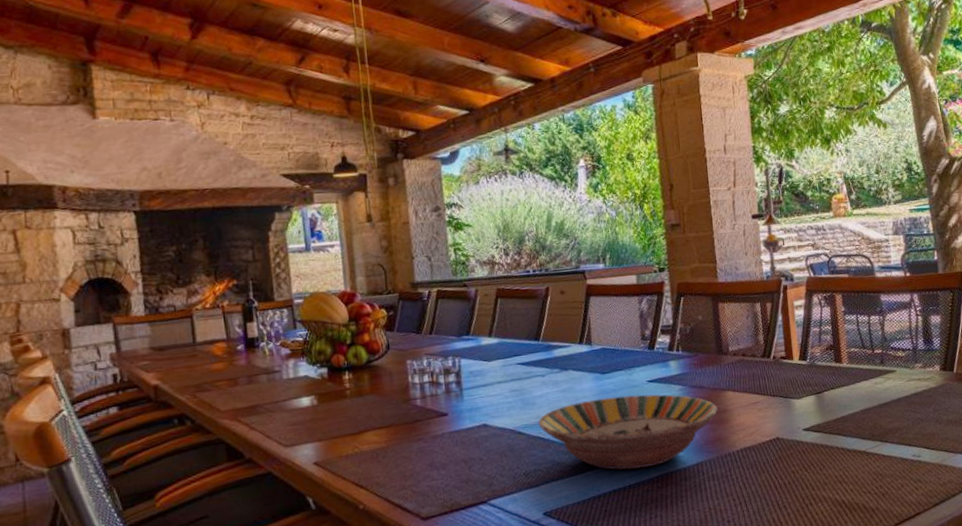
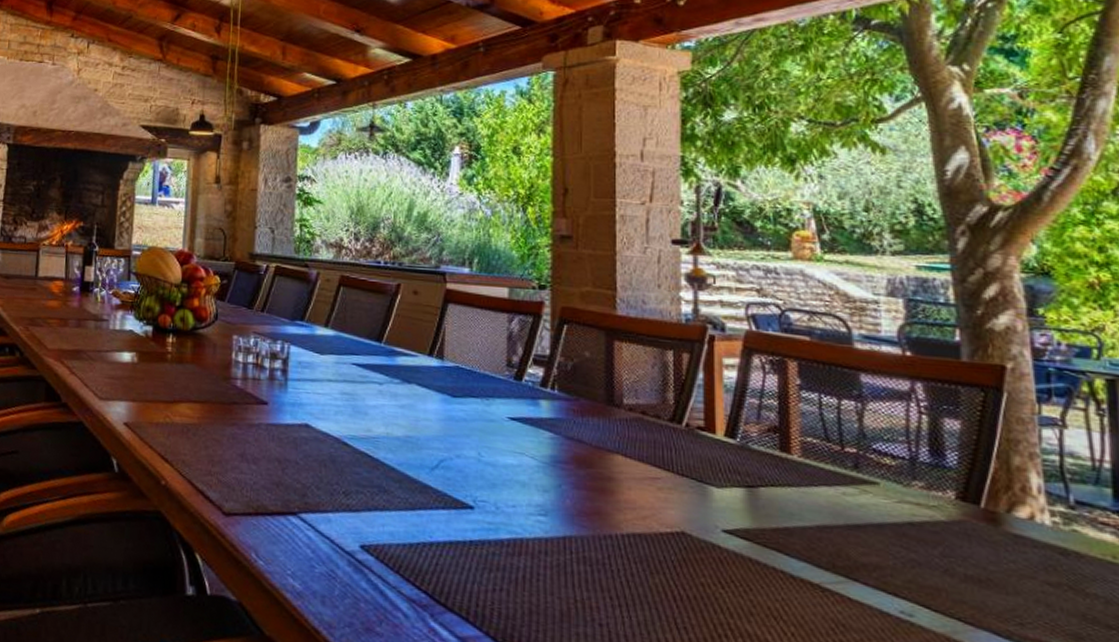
serving bowl: present [538,394,718,470] -> none [368,424,599,526]

